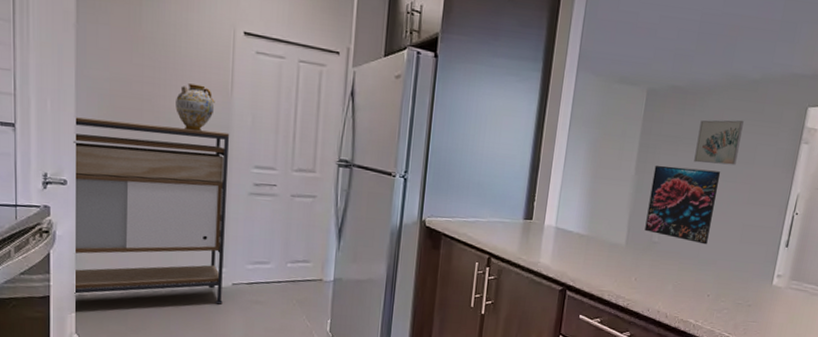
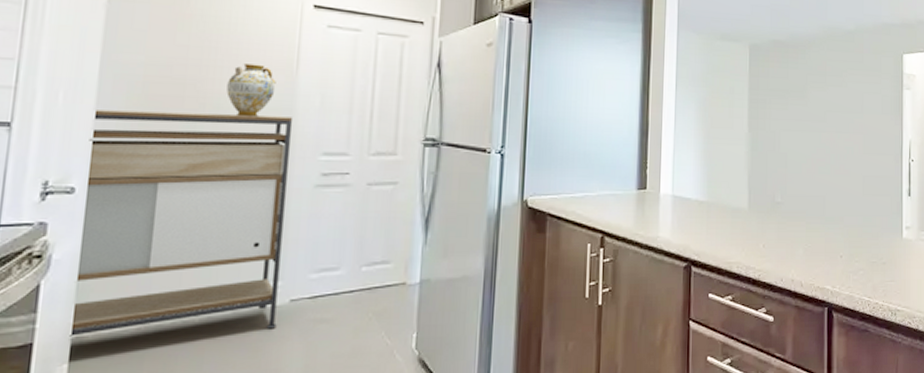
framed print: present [645,165,721,245] -> none [766,120,833,201]
wall art: present [694,120,744,166] -> none [805,70,846,116]

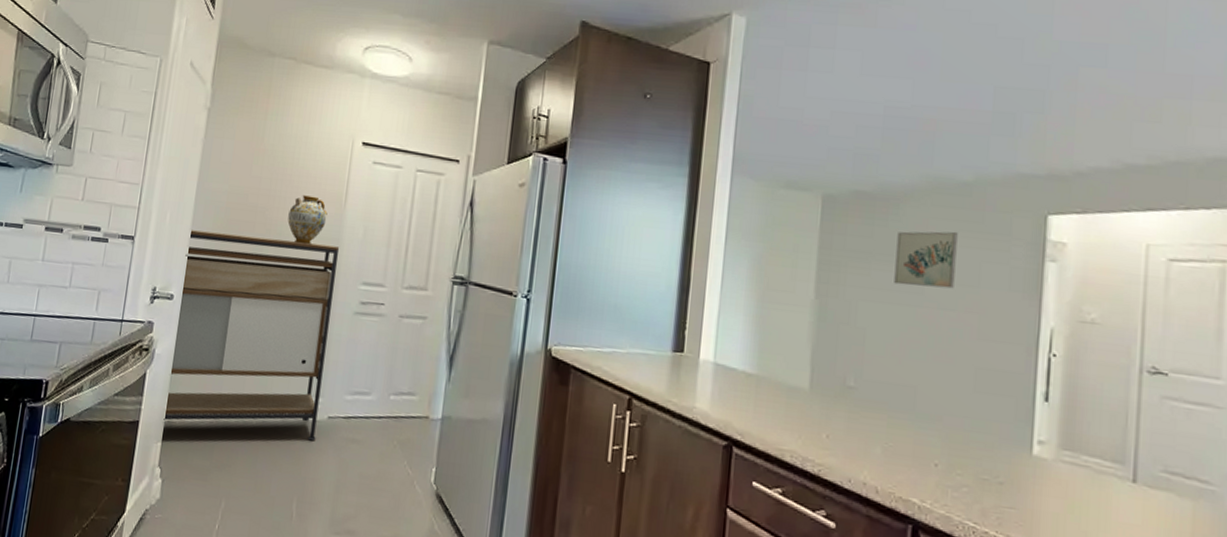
wall art: none [805,70,846,116] -> present [894,231,958,289]

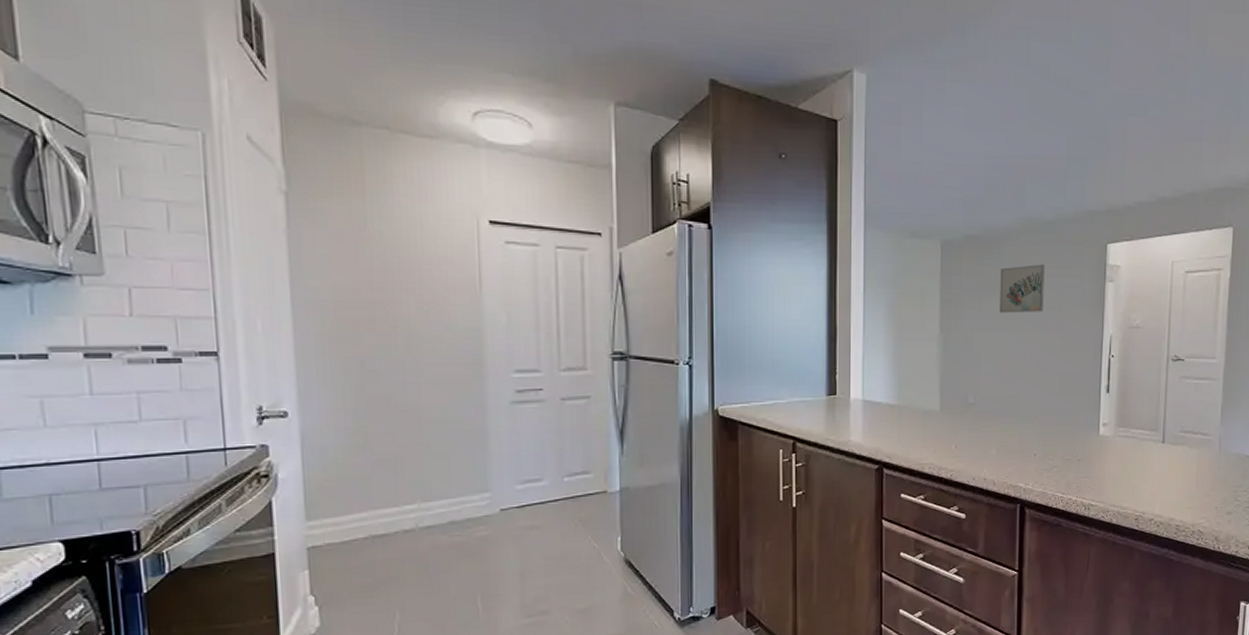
shelving unit: present [163,230,340,441] -> none [292,335,491,547]
ceramic jug: present [287,195,328,245] -> none [414,284,462,338]

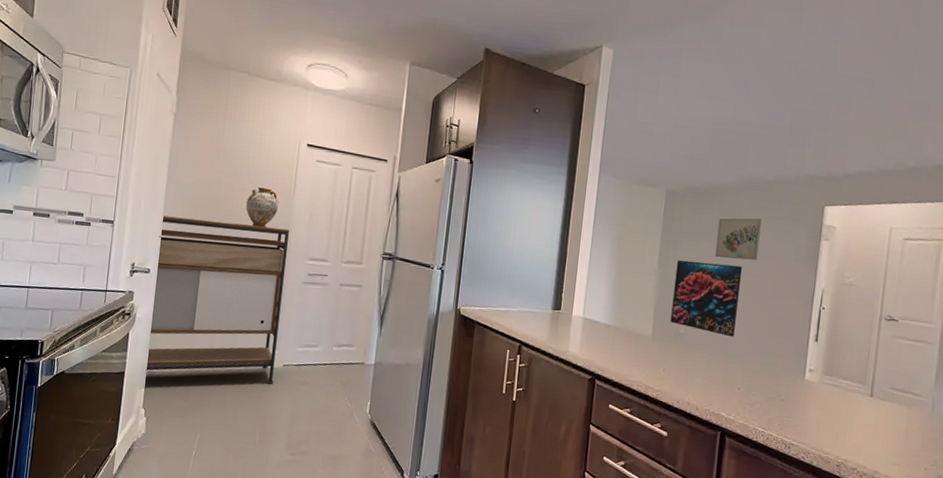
shelving unit: none [292,335,491,547] -> present [146,216,290,384]
ceramic jug: none [414,284,462,338] -> present [246,187,279,228]
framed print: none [958,320,1029,400] -> present [670,260,743,337]

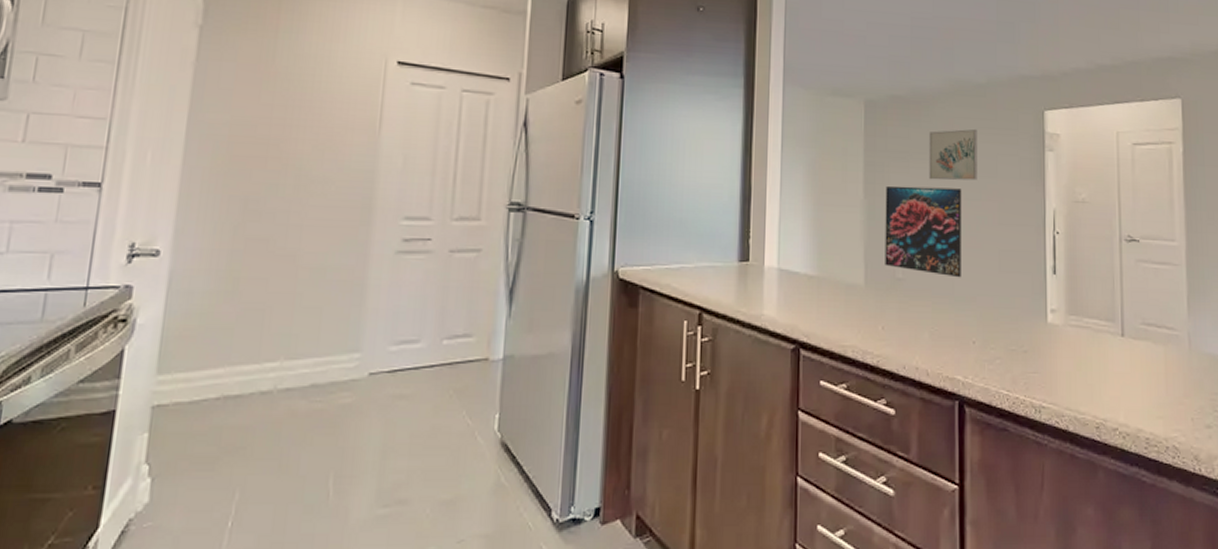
shelving unit: present [146,216,290,384] -> none [151,171,375,405]
ceramic jug: present [246,187,279,228] -> none [309,123,359,179]

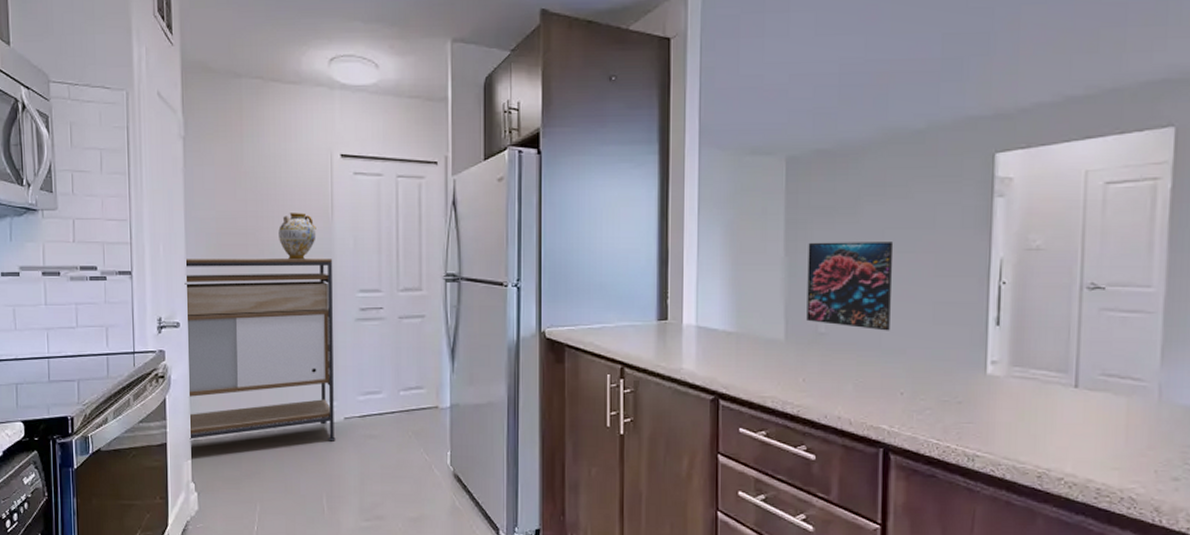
shelving unit: none [151,171,375,405] -> present [184,257,336,441]
ceramic jug: none [309,123,359,179] -> present [279,213,317,260]
wall art: present [929,128,977,181] -> none [856,178,913,234]

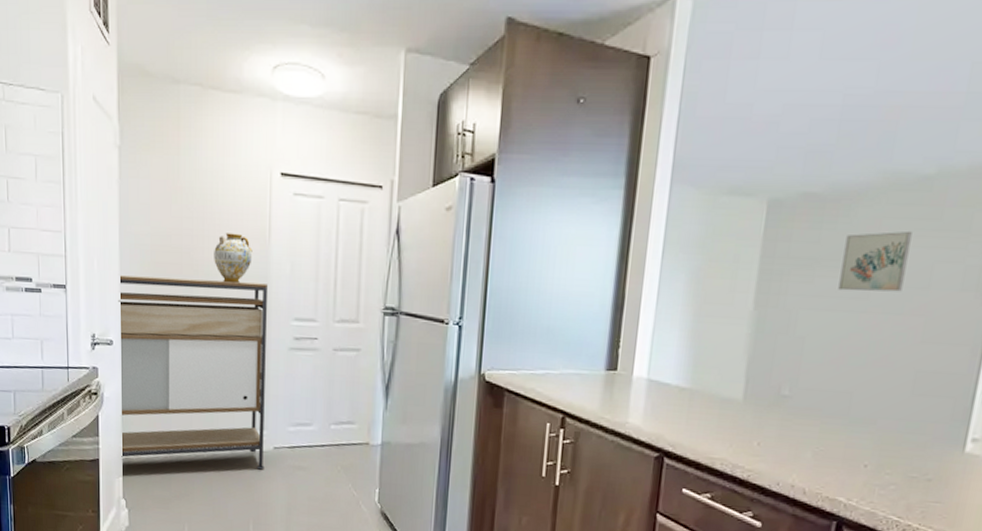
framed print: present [806,242,894,331] -> none [769,296,880,399]
wall art: none [856,178,913,234] -> present [838,230,912,292]

